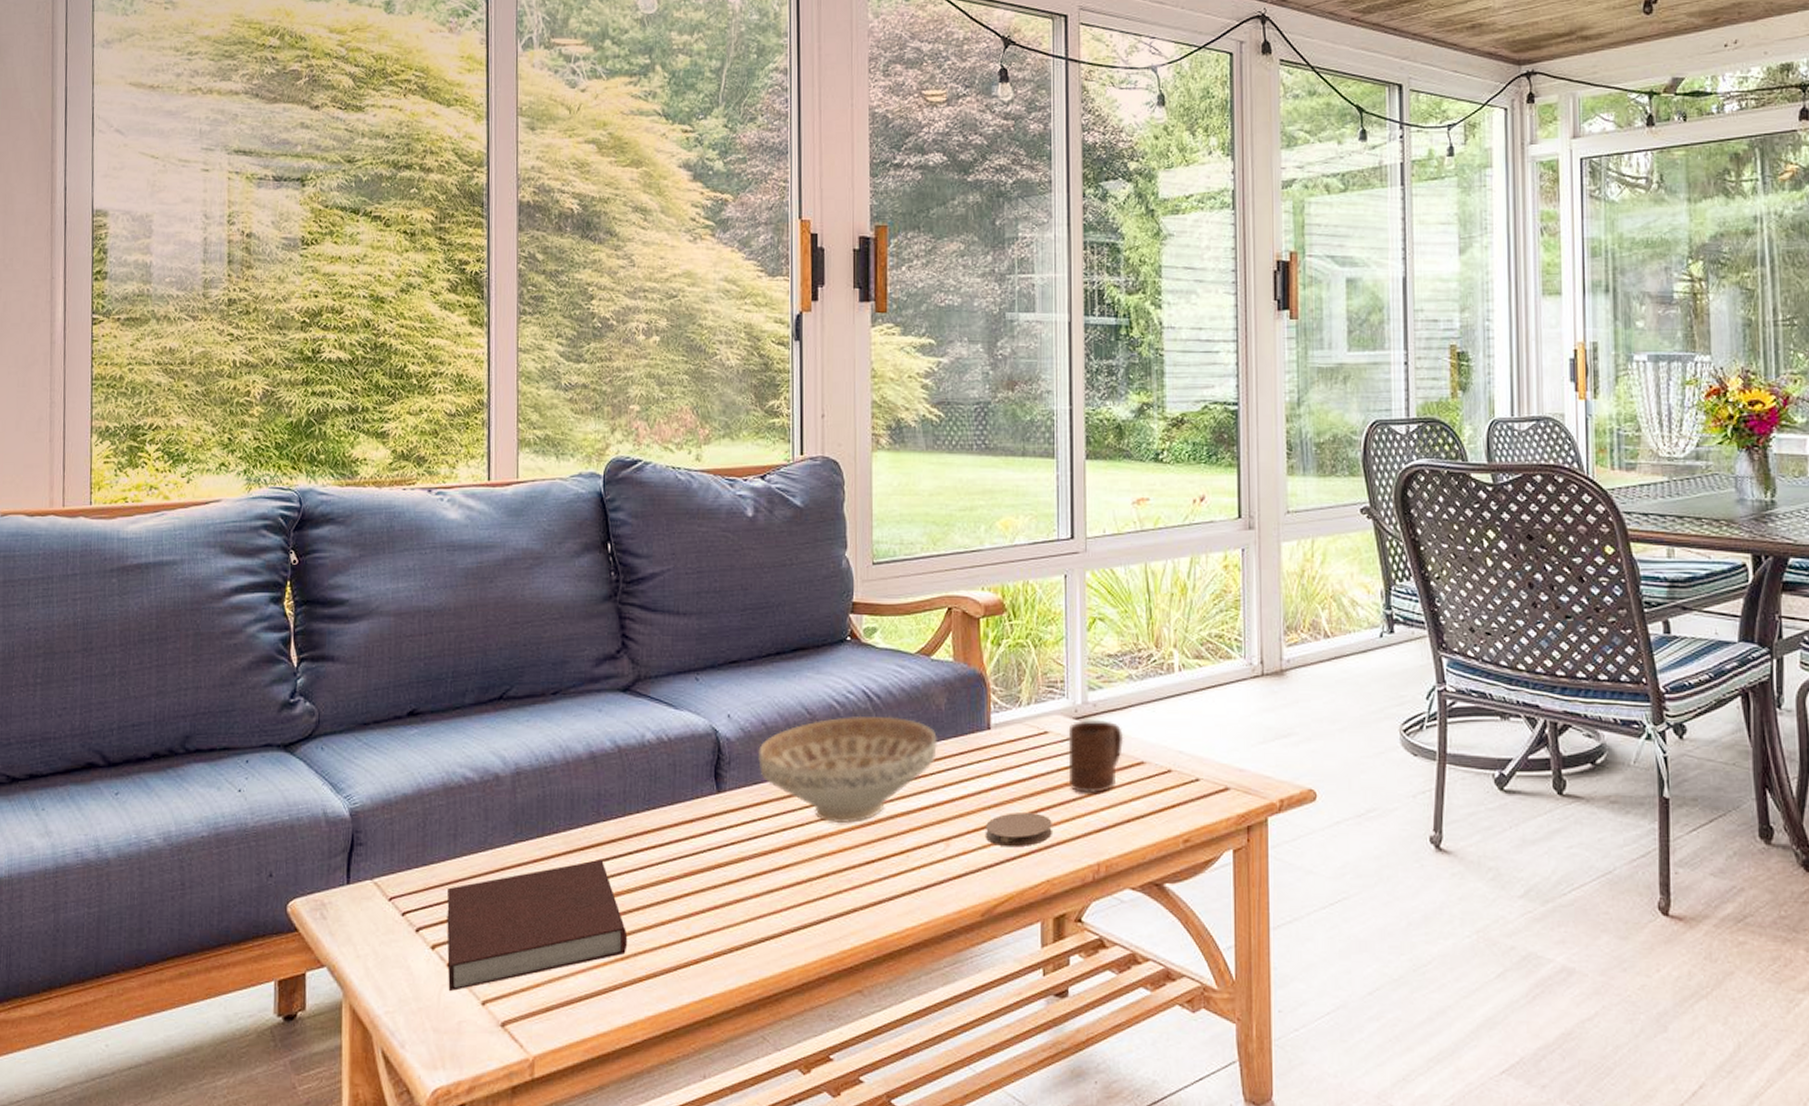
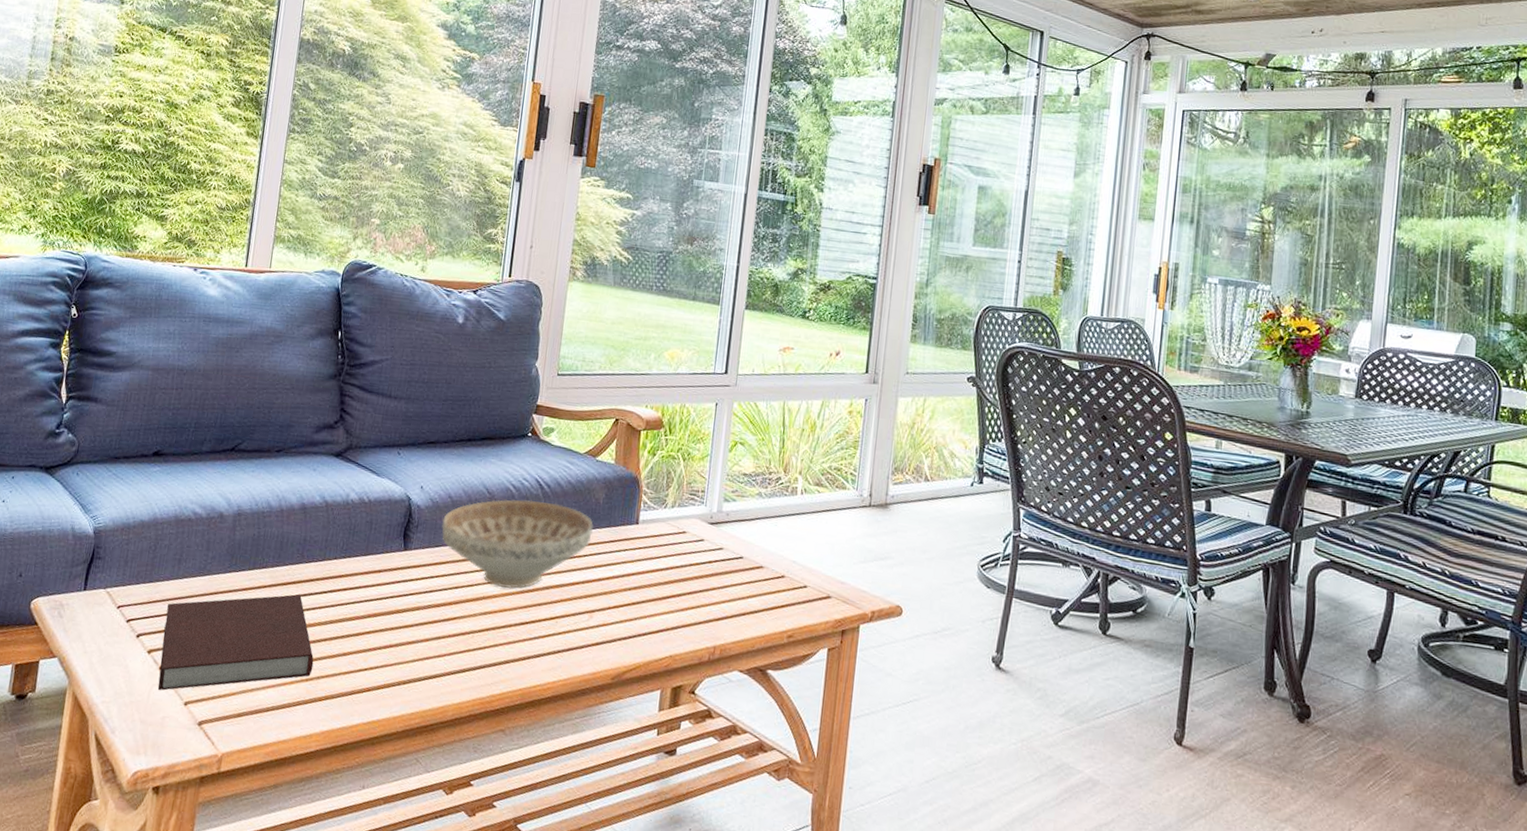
coaster: present [986,813,1052,848] -> none [624,596,680,626]
cup: present [1068,720,1124,794] -> none [699,525,749,589]

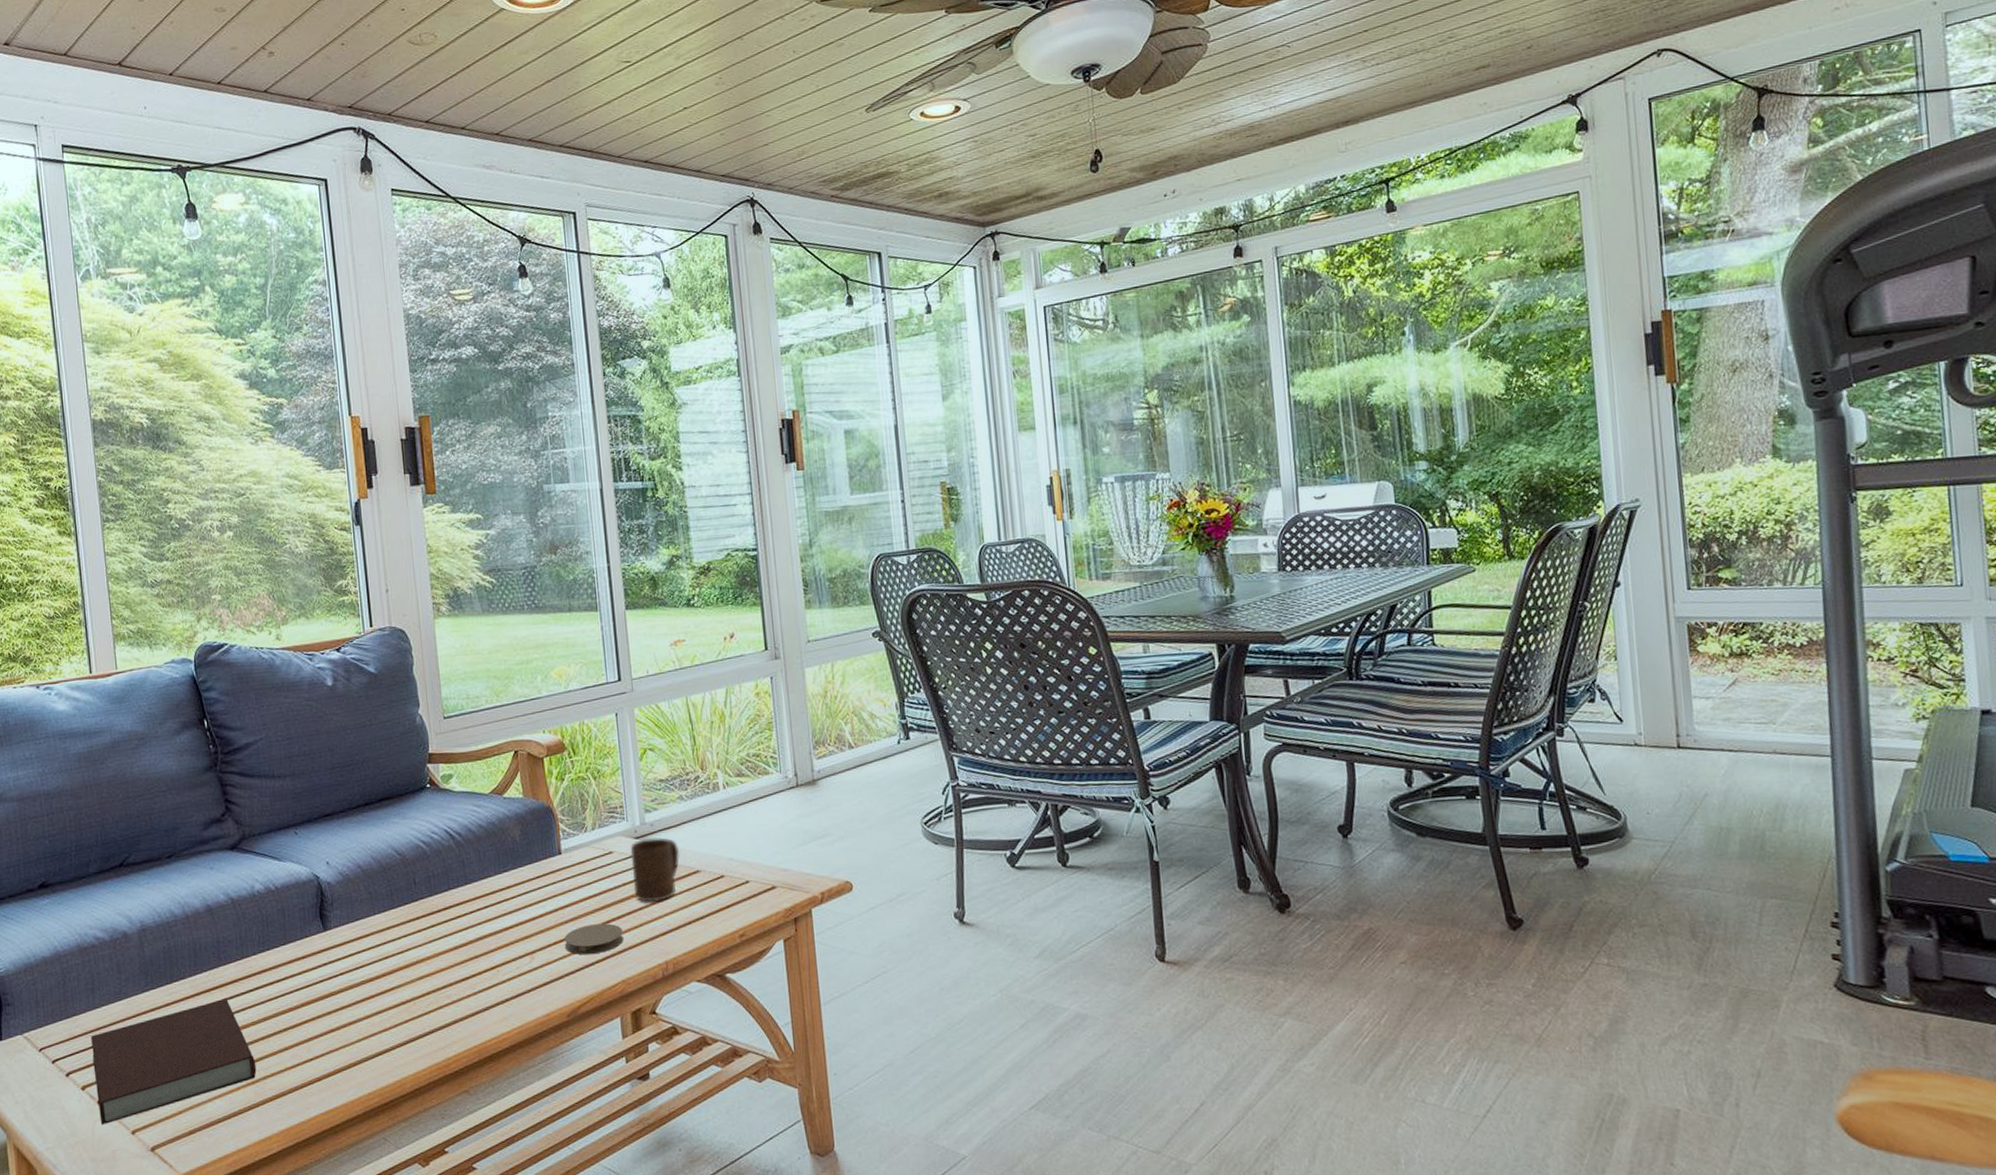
decorative bowl: present [442,499,594,589] -> none [357,850,516,948]
coaster: none [624,596,680,626] -> present [565,923,624,955]
cup: none [699,525,749,589] -> present [630,838,680,903]

